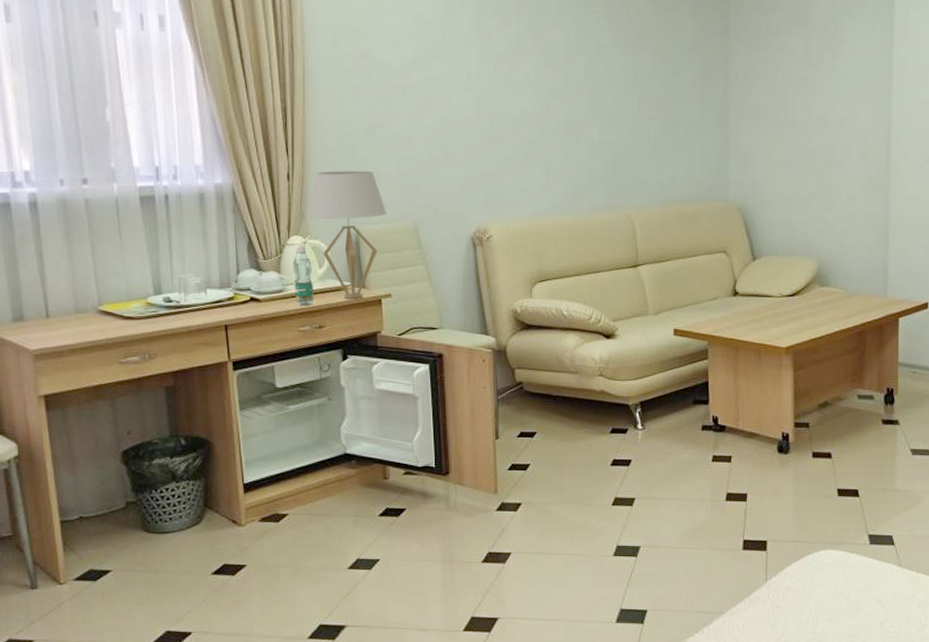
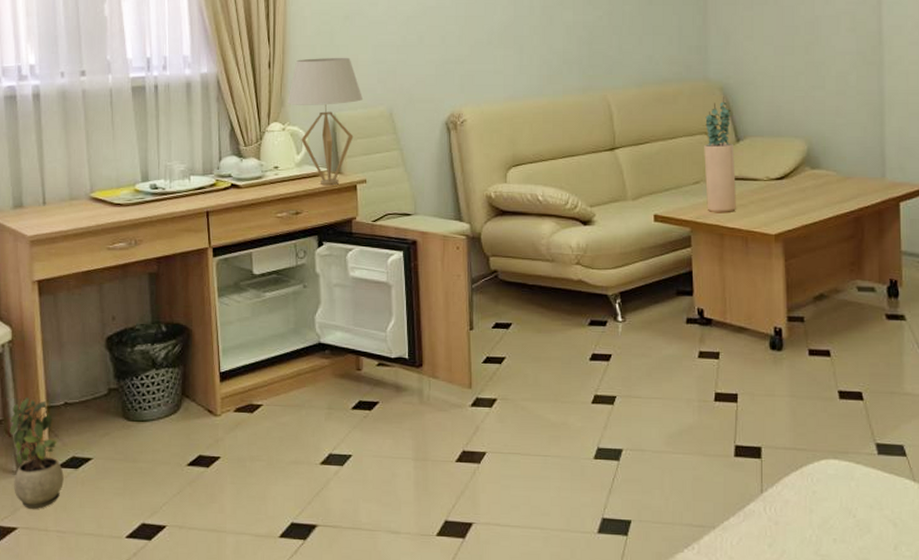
potted plant: none [20,511,82,621] -> present [9,396,64,509]
bottle: present [293,244,314,306] -> none [272,130,292,193]
vase: none [722,217,752,328] -> present [704,96,737,213]

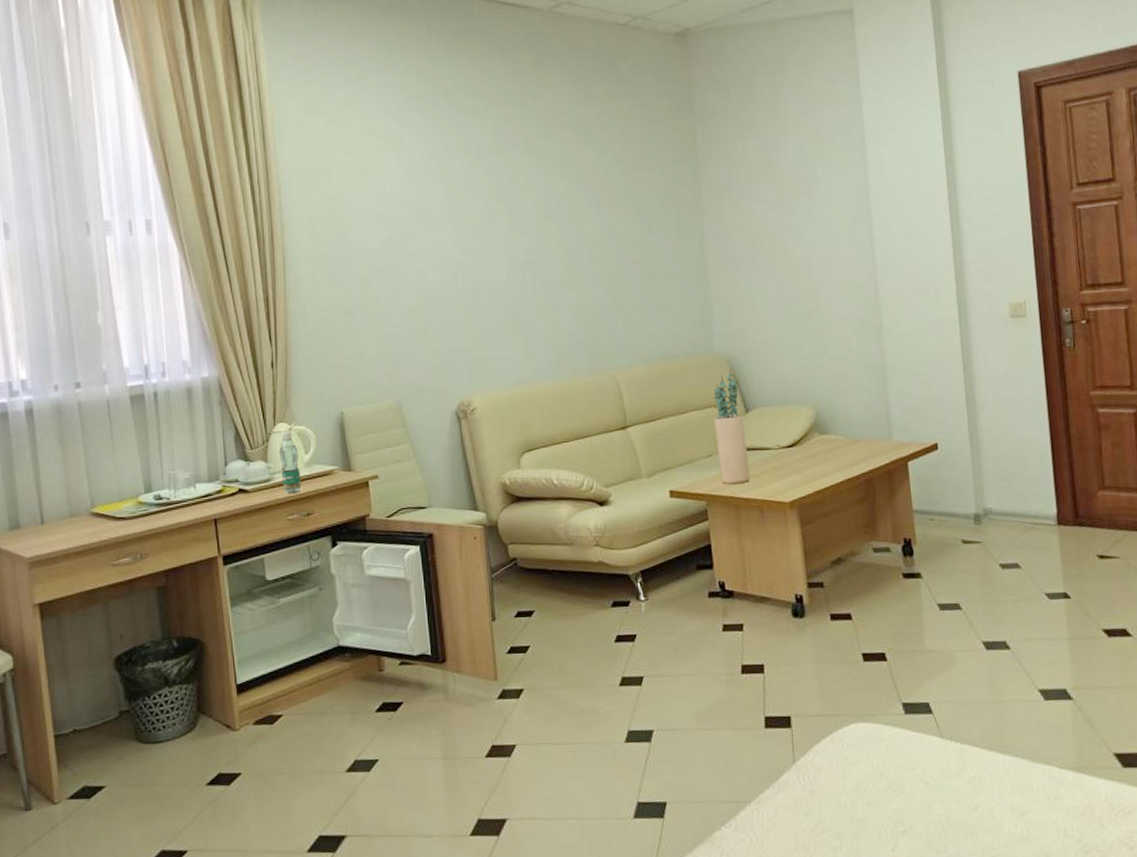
potted plant: present [9,396,64,509] -> none [15,726,76,846]
bottle: none [272,130,292,193] -> present [280,431,302,494]
table lamp: present [287,57,363,185] -> none [293,352,370,483]

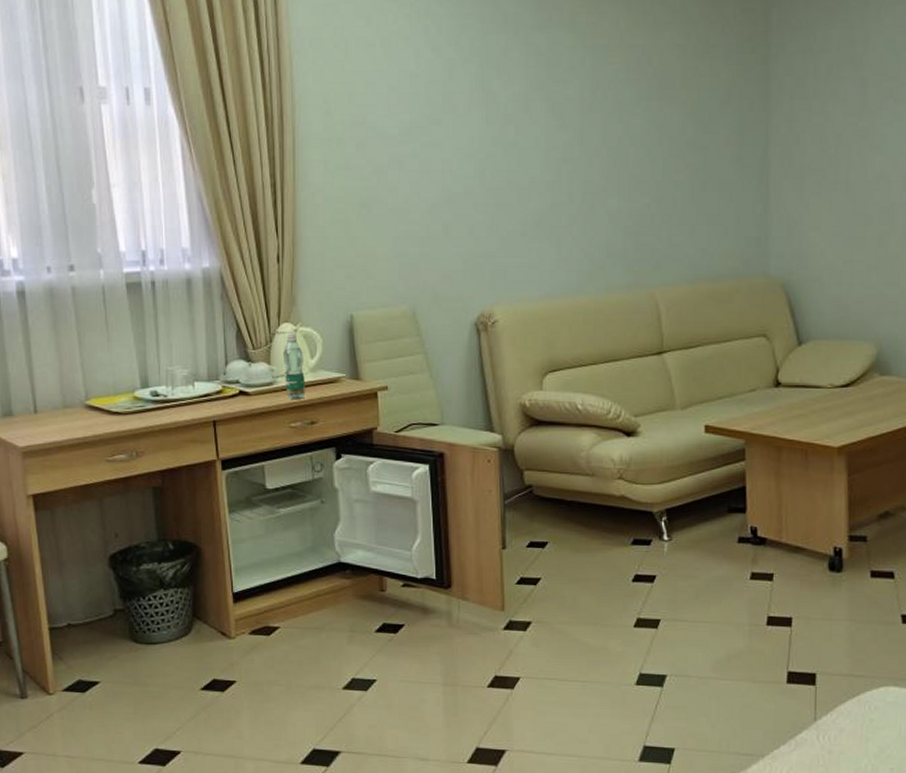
vase: present [713,368,751,485] -> none [761,294,797,424]

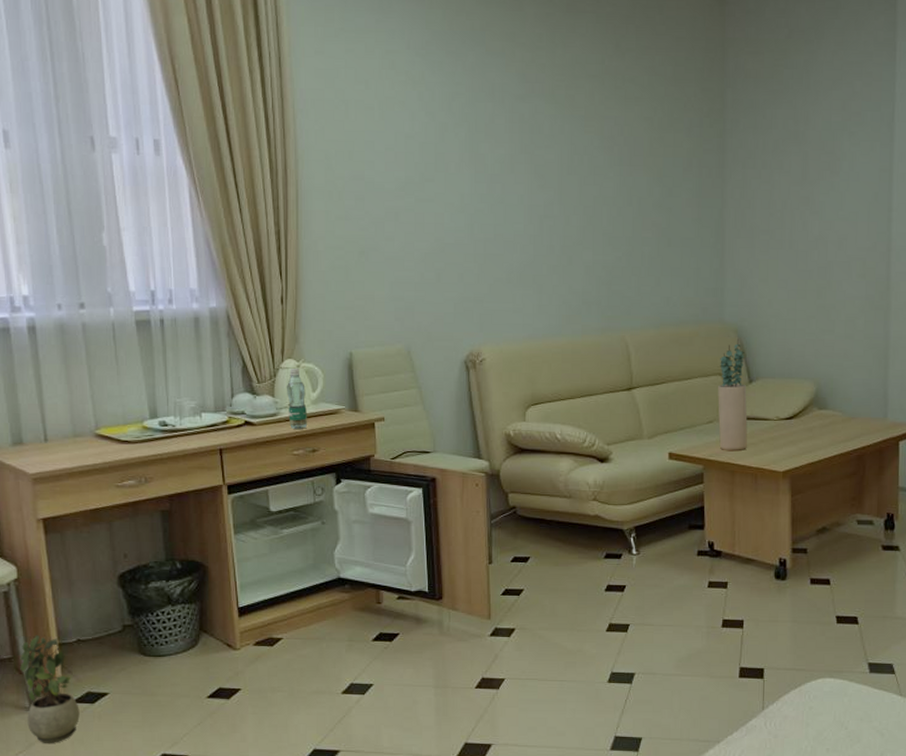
potted plant: none [10,617,70,734] -> present [20,634,80,743]
vase: none [761,294,797,424] -> present [718,339,748,452]

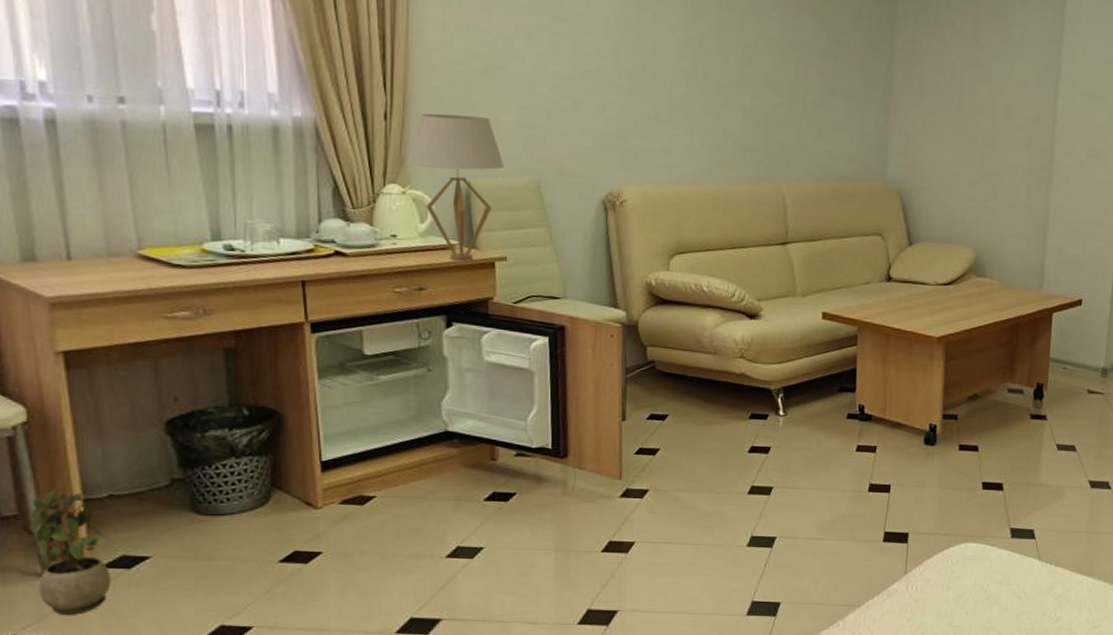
bottle: present [287,367,308,430] -> none [389,194,414,265]
table lamp: none [302,293,380,422] -> present [409,113,504,260]
vase: present [718,339,748,452] -> none [875,199,906,314]

